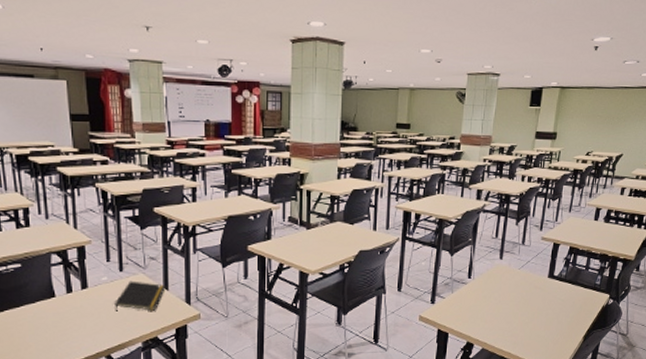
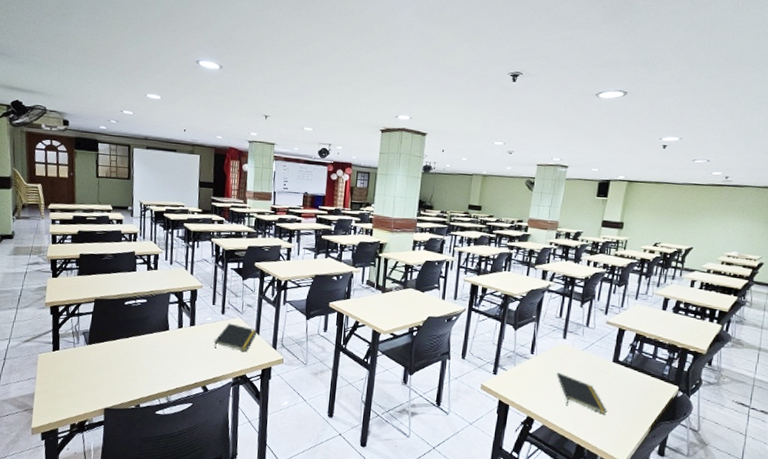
notepad: none [494,294,543,331] -> present [556,372,607,415]

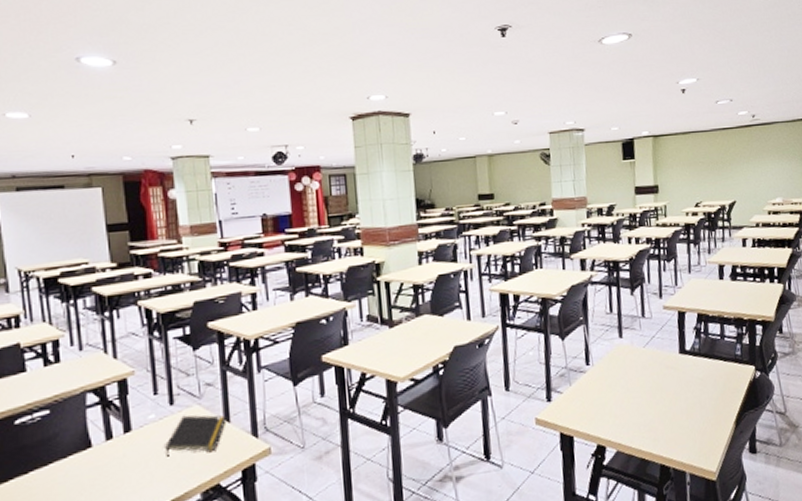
notepad: present [556,372,607,415] -> none [620,381,686,420]

